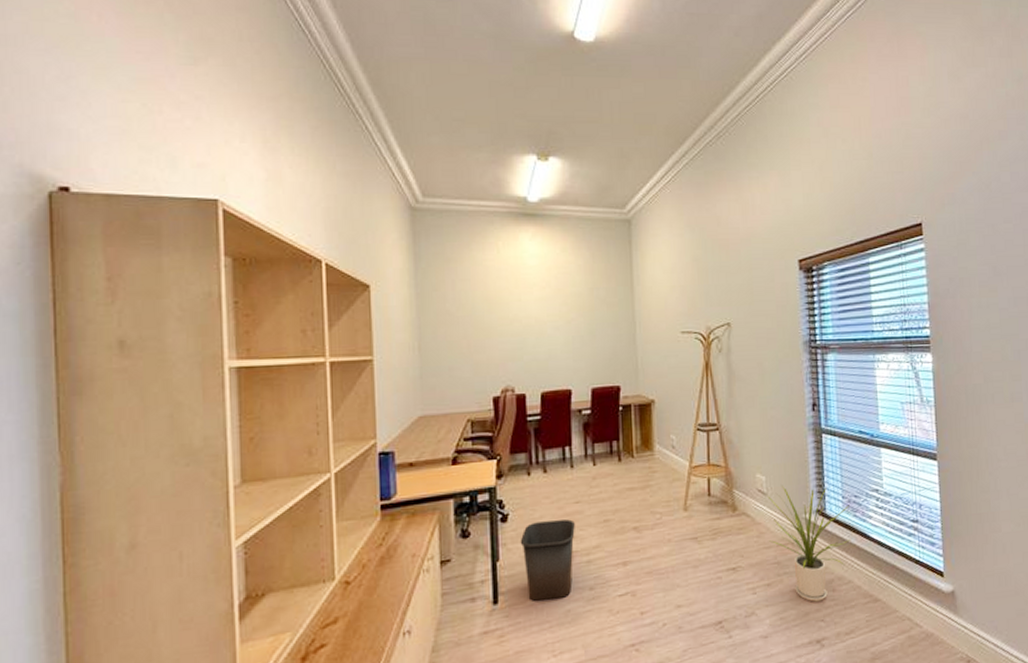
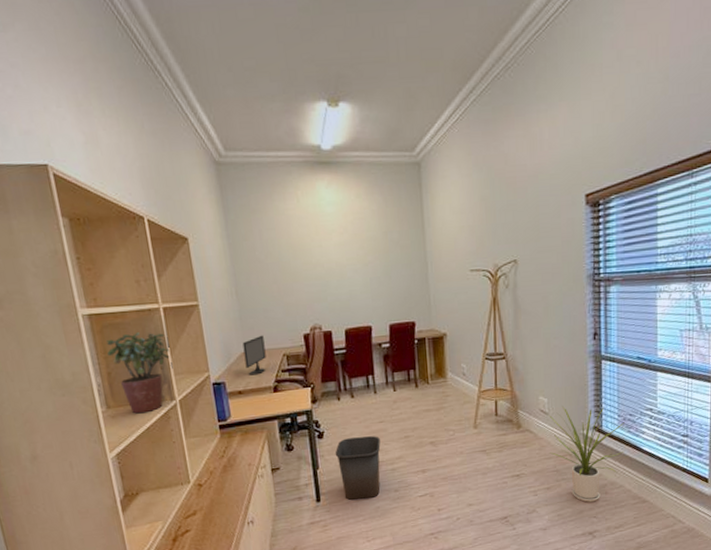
potted plant: none [253,390,330,490] -> present [107,332,170,414]
computer monitor: none [420,396,447,444] -> present [242,335,266,376]

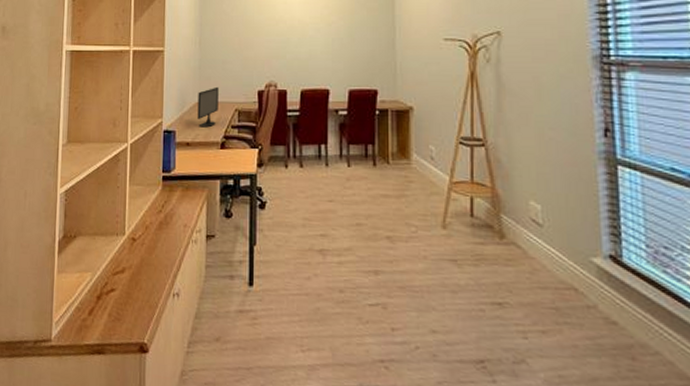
potted plant: present [107,332,170,414] -> none [79,72,131,152]
waste bin: present [335,436,381,501] -> none [275,214,327,295]
house plant: present [549,405,624,503] -> none [543,218,659,368]

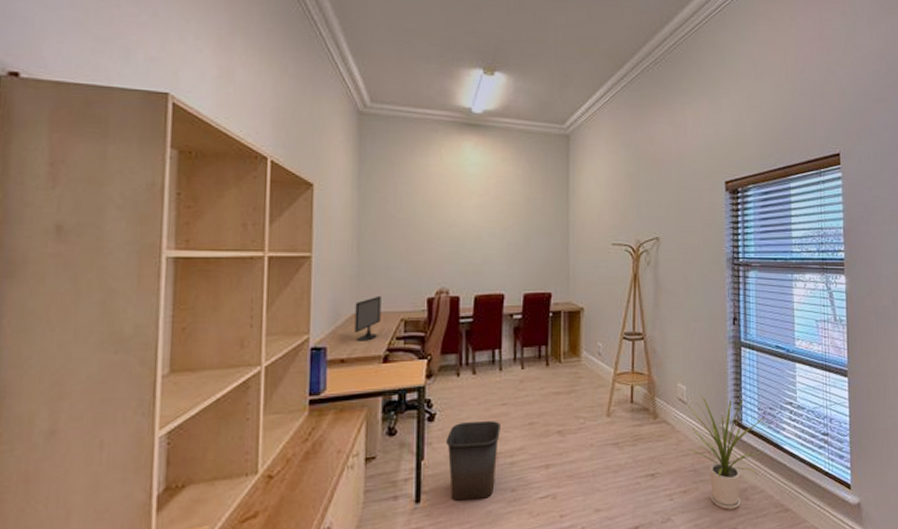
waste bin: none [275,214,327,295] -> present [445,421,500,502]
house plant: none [543,218,659,368] -> present [686,395,765,510]

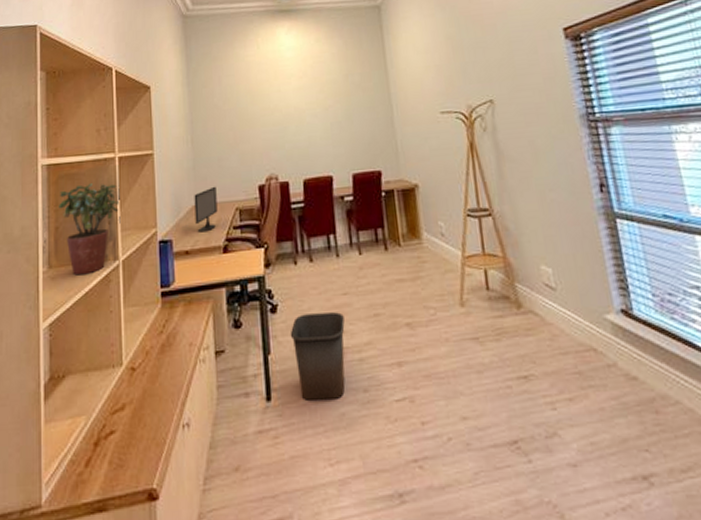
potted plant: none [187,282,265,381] -> present [59,183,119,276]
house plant: present [686,395,765,510] -> none [557,278,672,426]

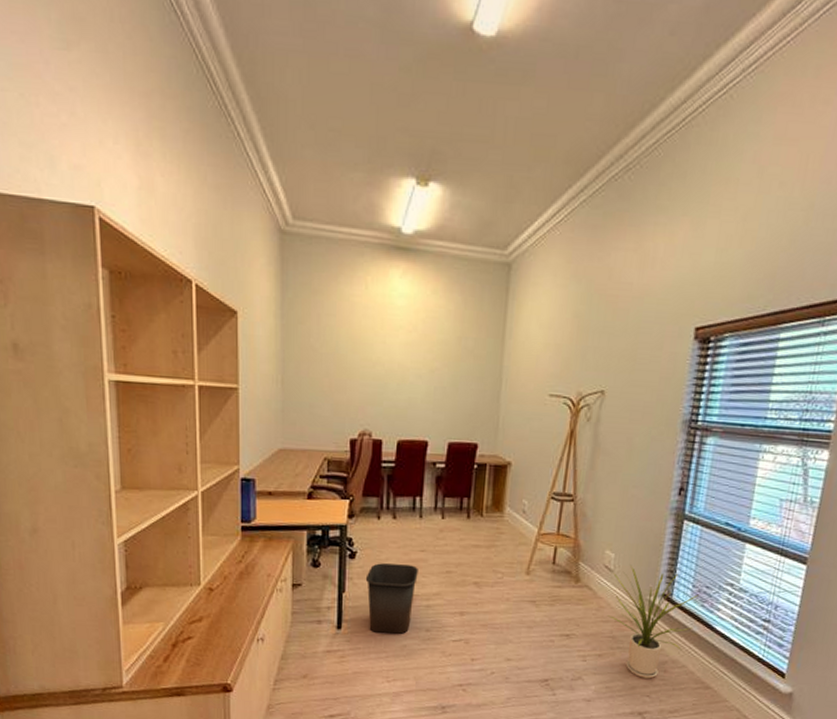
potted plant: present [59,183,119,276] -> none [130,409,198,500]
computer monitor: present [194,186,218,233] -> none [280,432,305,477]
house plant: none [557,278,672,426] -> present [606,564,699,679]

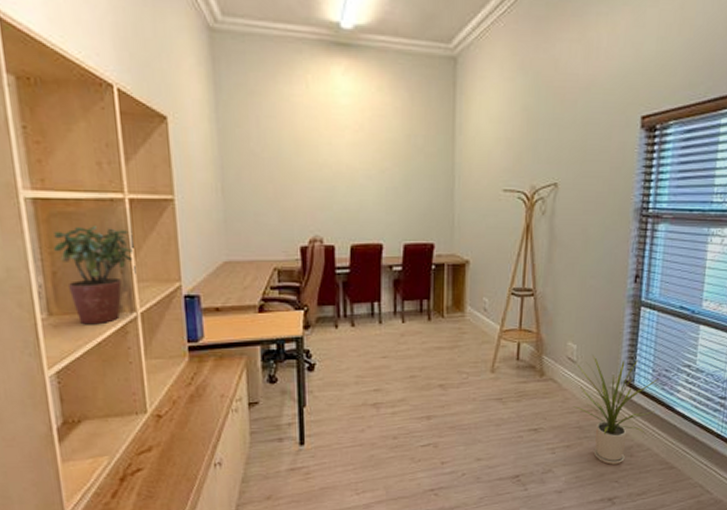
potted plant: none [130,409,198,500] -> present [54,226,133,325]
waste bin: present [365,563,418,635] -> none [326,373,381,446]

